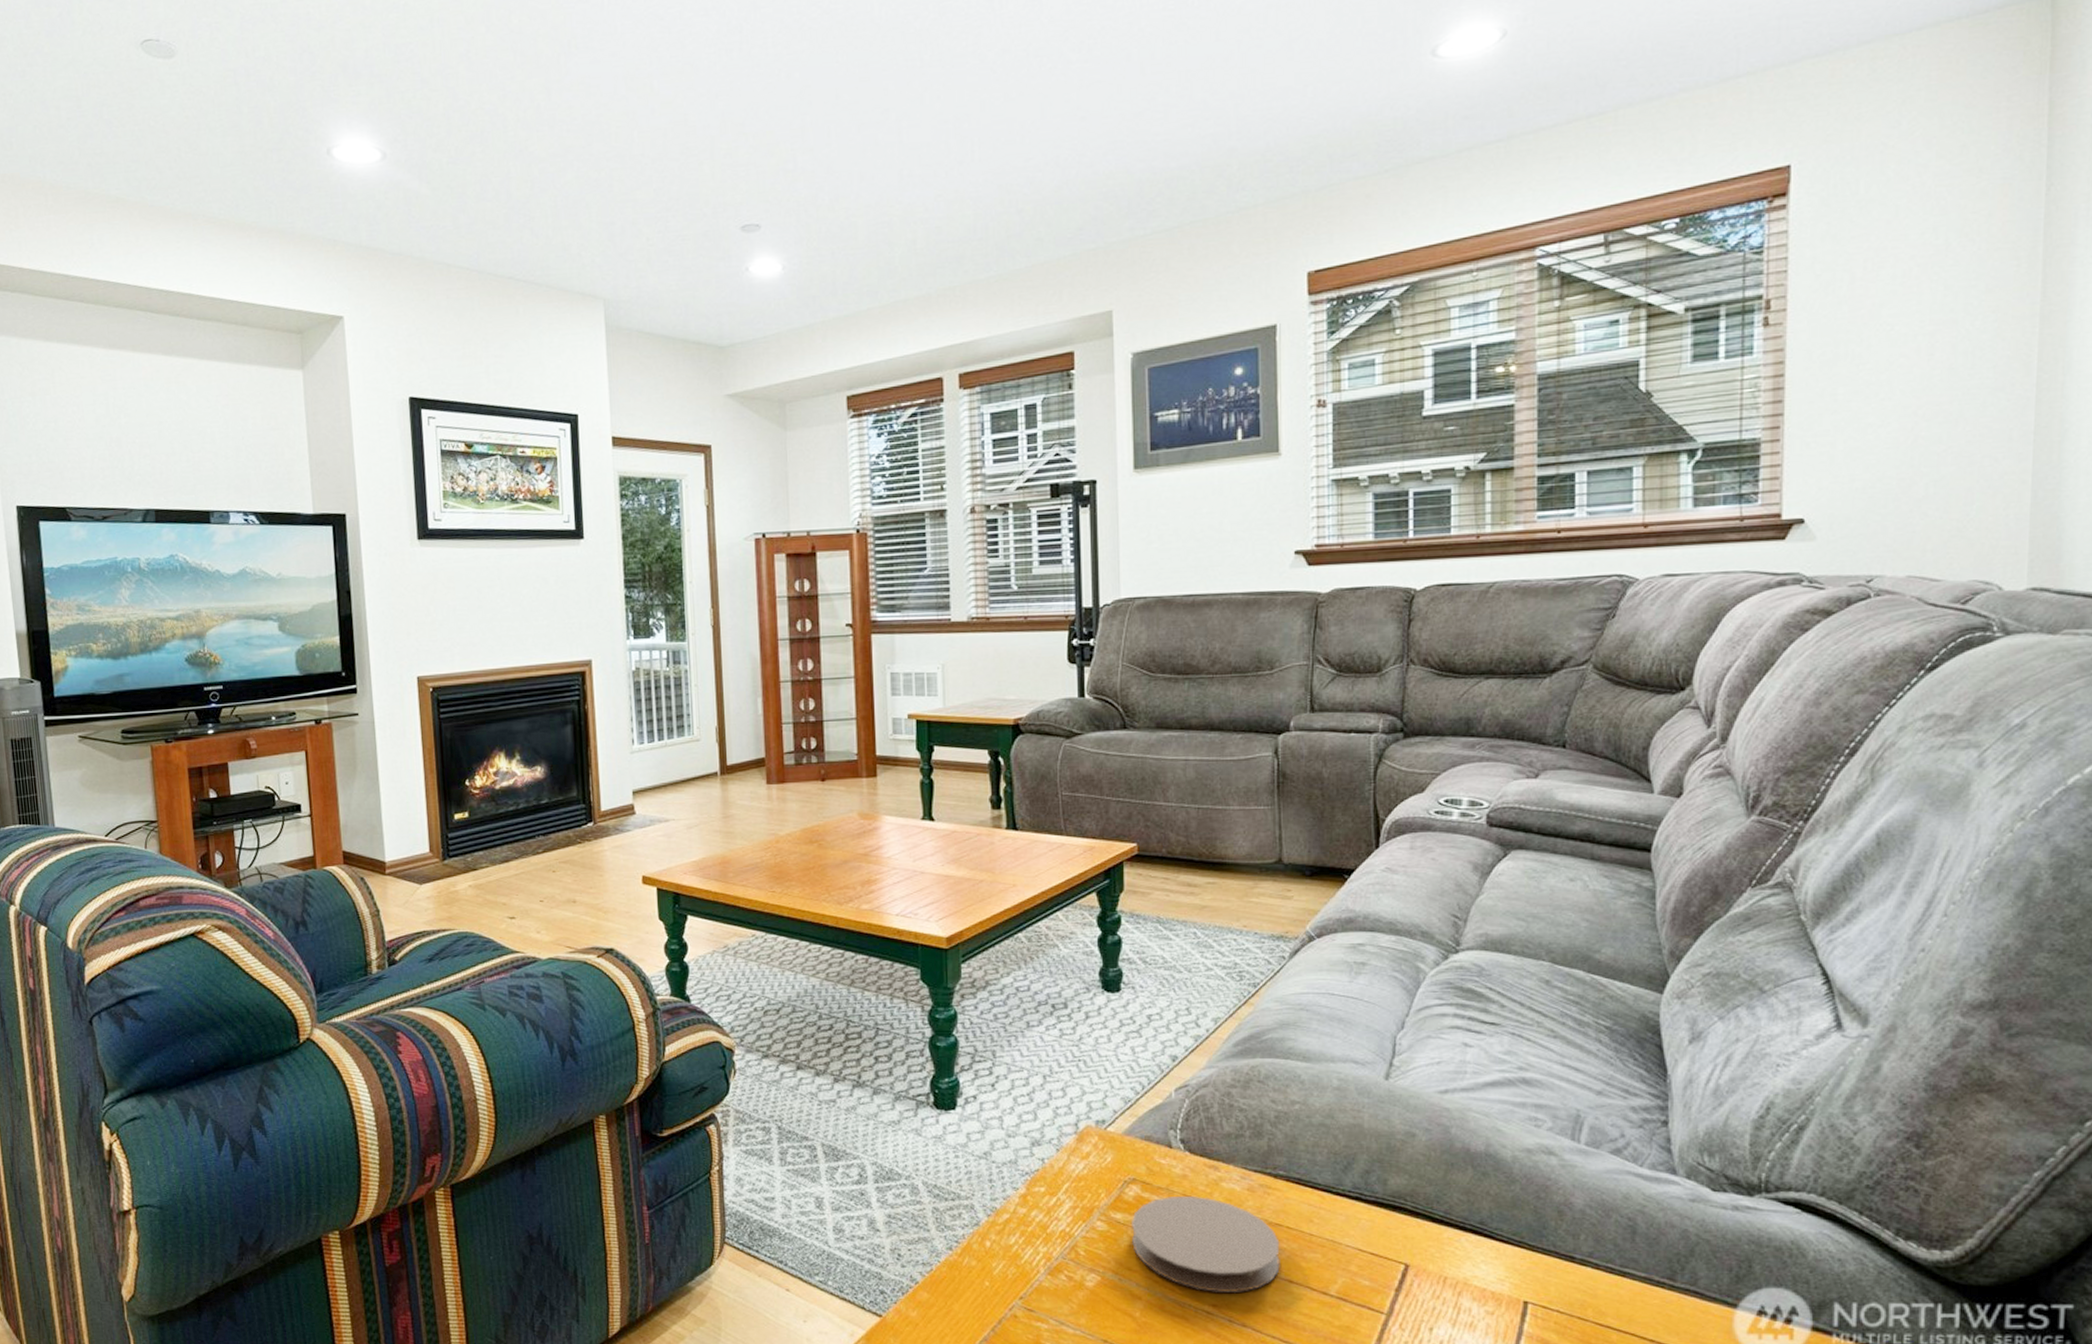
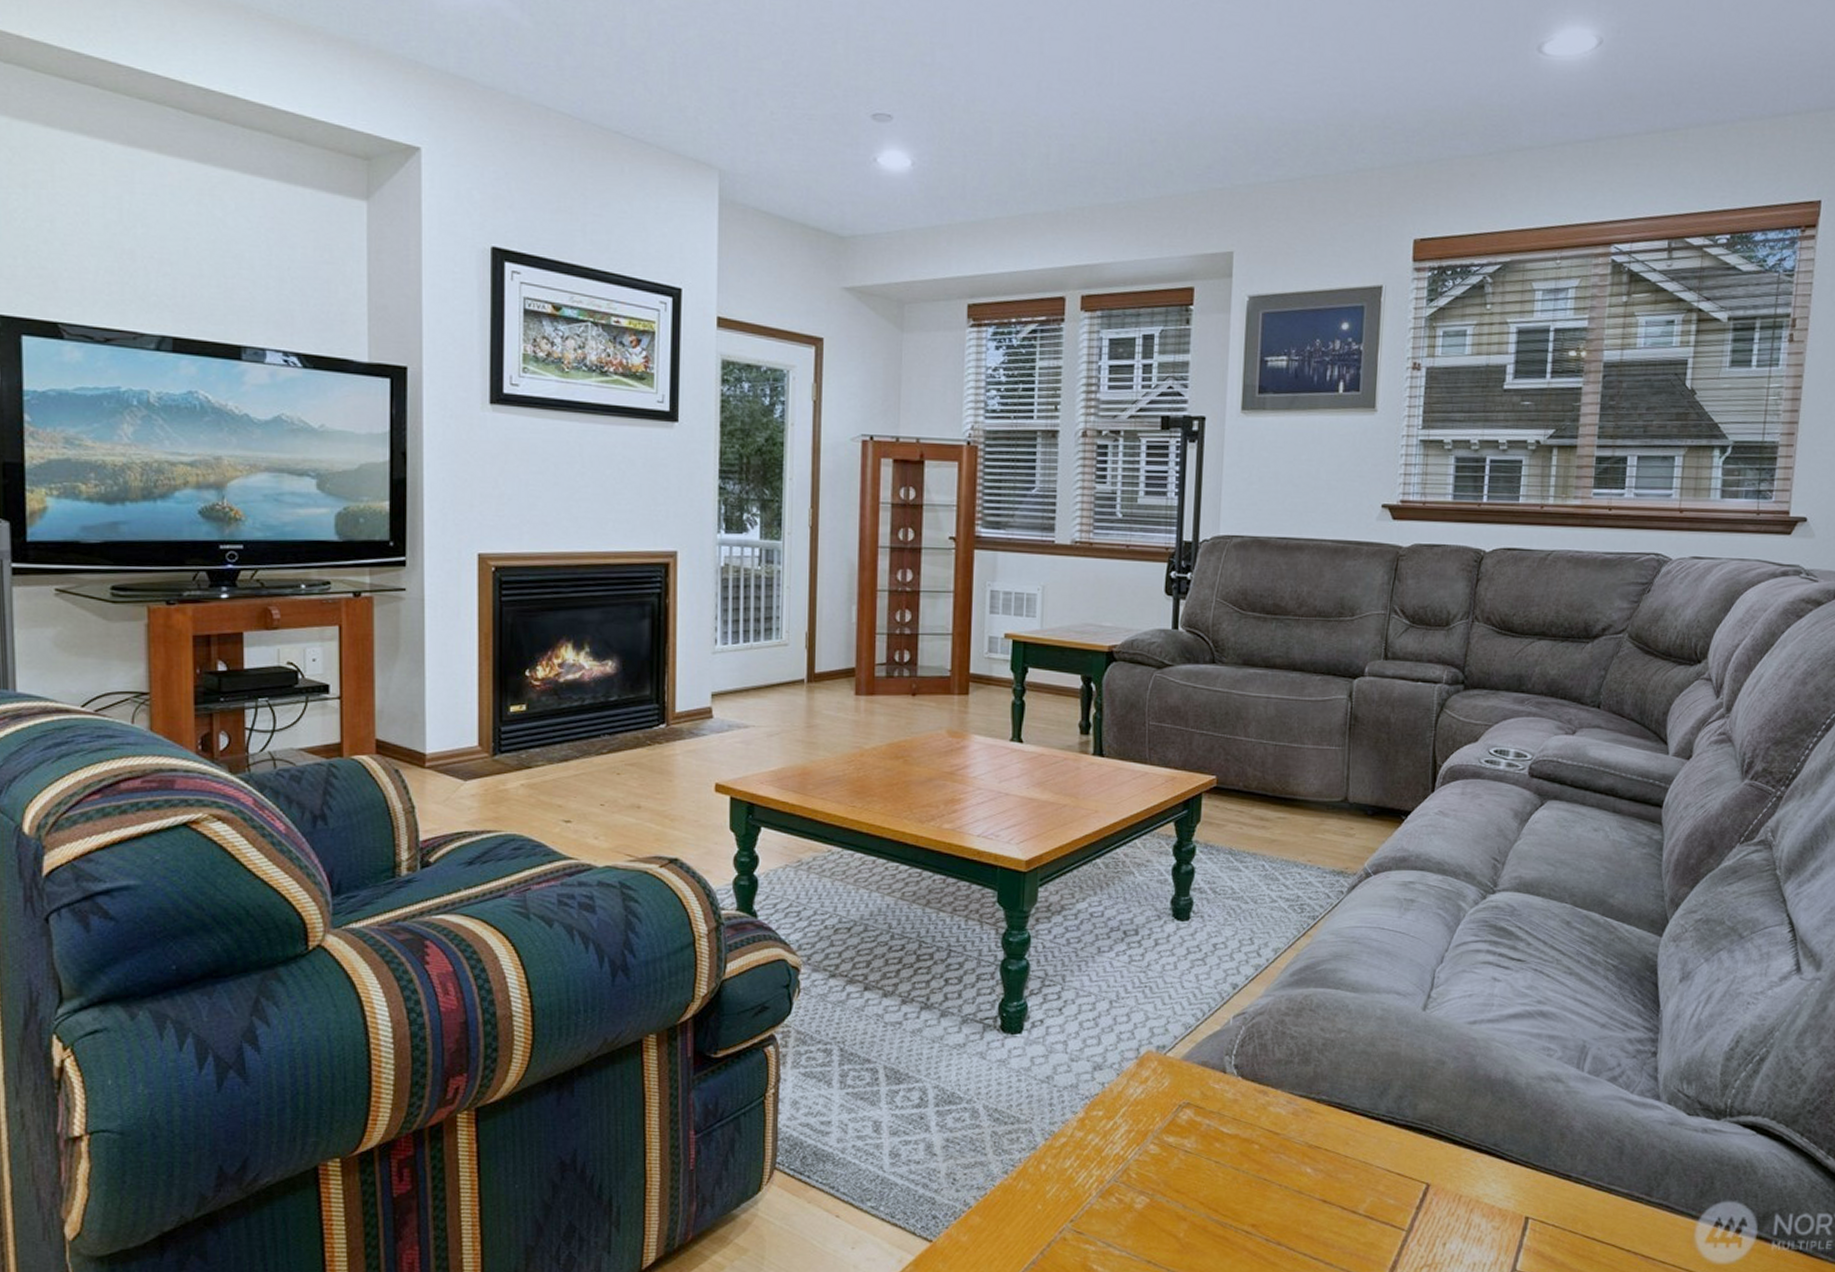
coaster: present [1132,1195,1280,1292] -> none [1182,1119,1318,1212]

